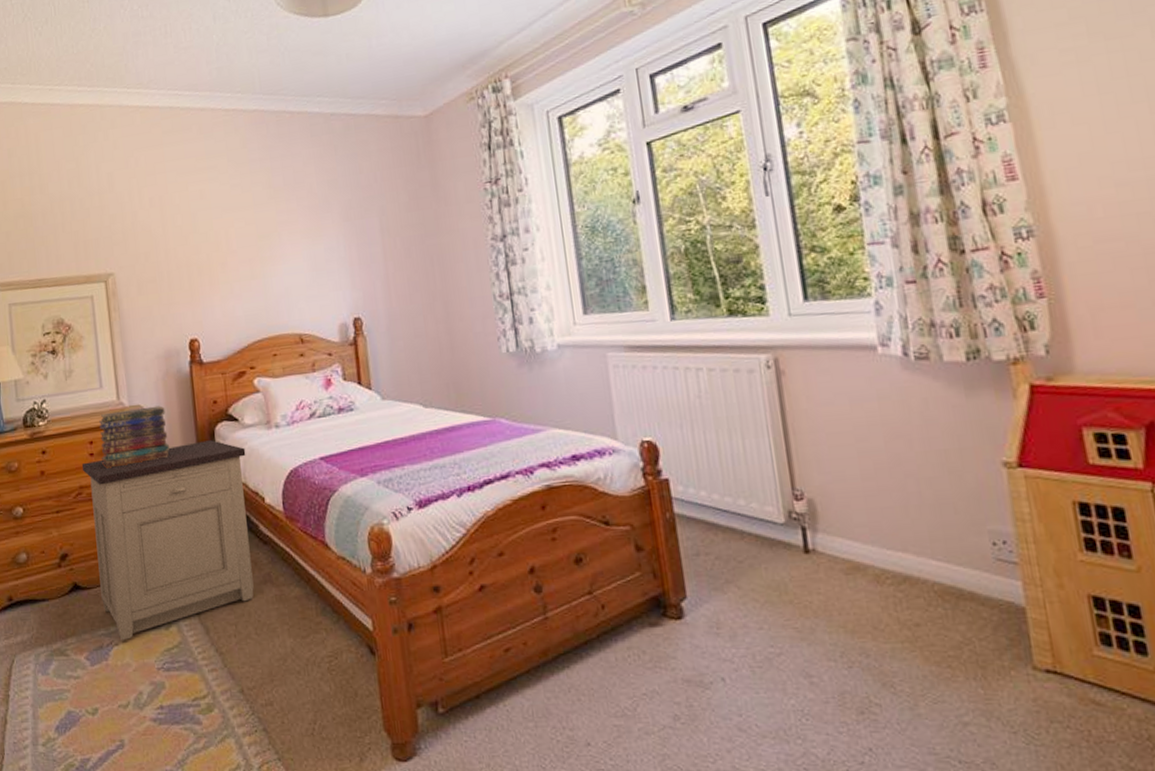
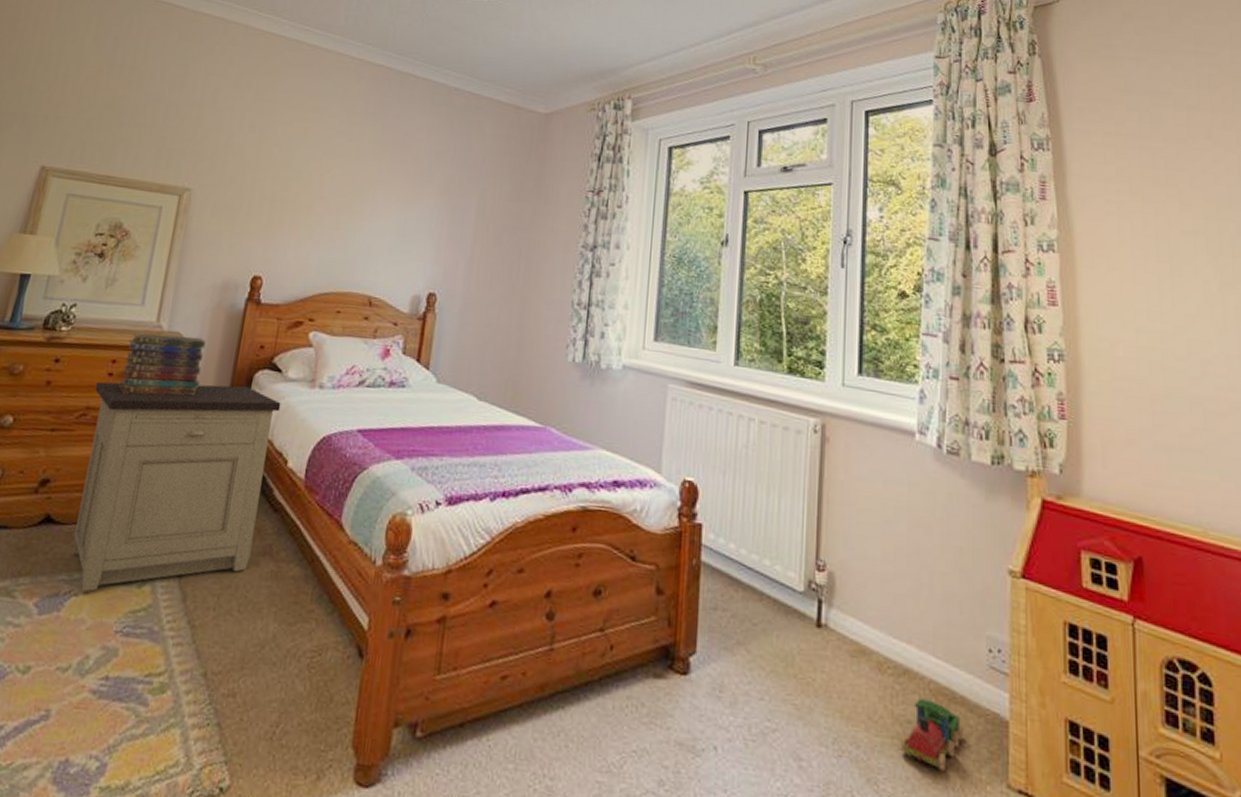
toy train: none [911,601,979,664] -> present [900,698,964,771]

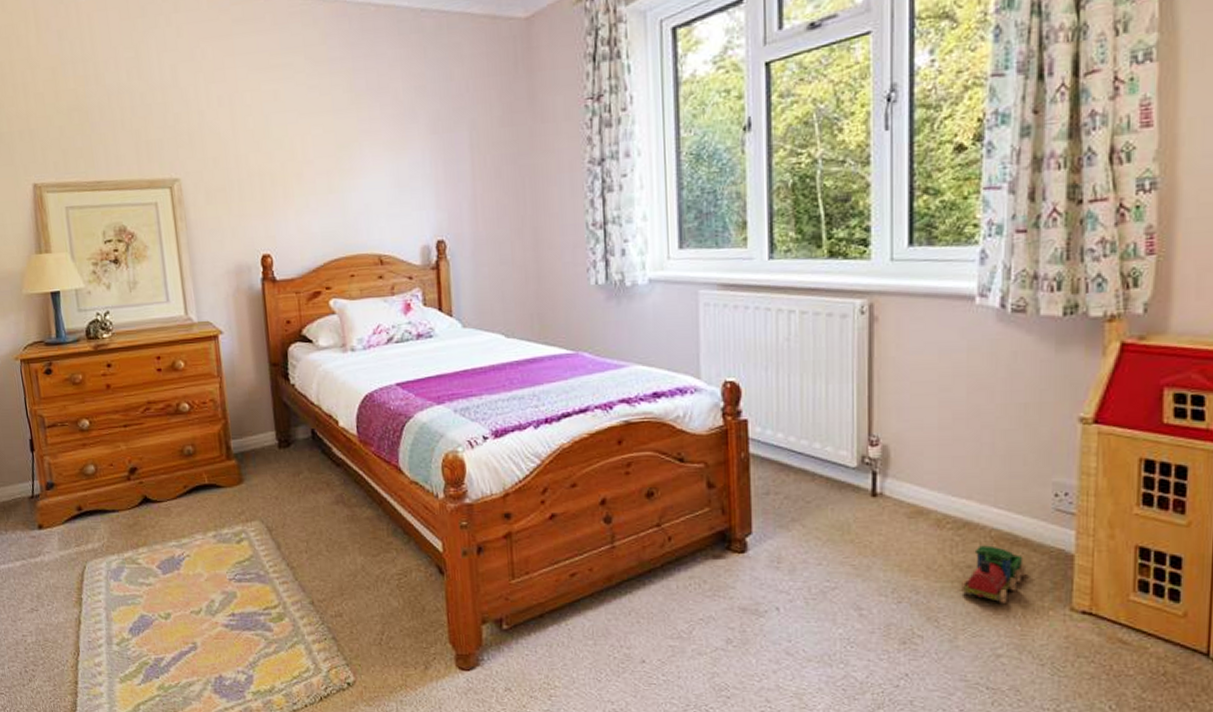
nightstand: present [72,381,281,592] -> none [150,361,326,553]
book stack: present [118,332,206,396] -> none [167,323,240,385]

